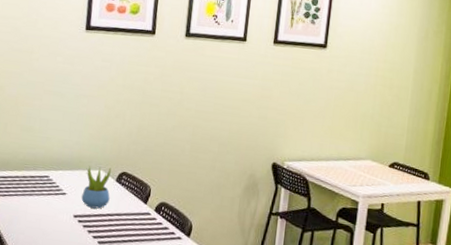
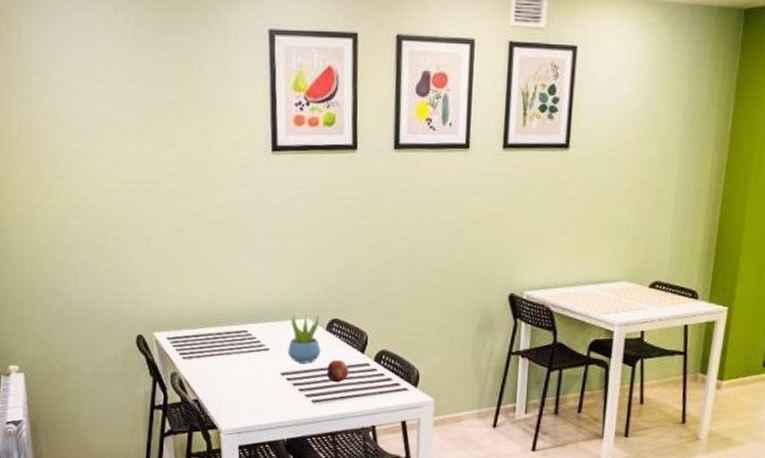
fruit: none [113,207,133,228] -> present [326,359,349,383]

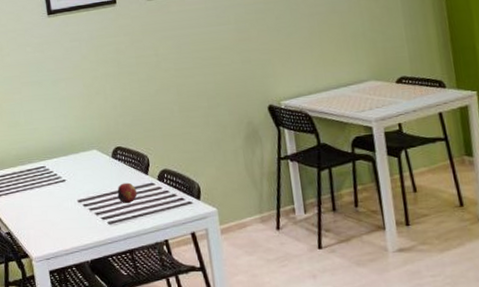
succulent plant: present [288,315,321,364] -> none [80,145,110,190]

